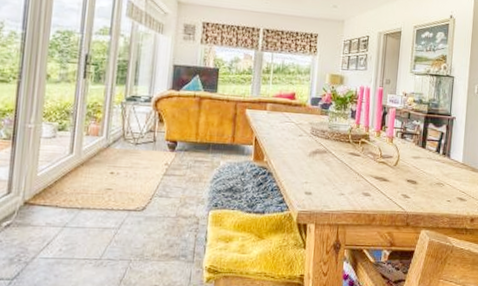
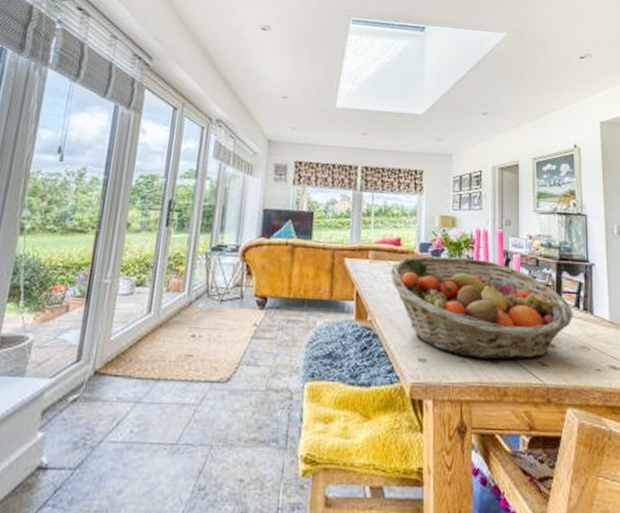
fruit basket: none [285,109,434,193] -> present [390,256,573,360]

